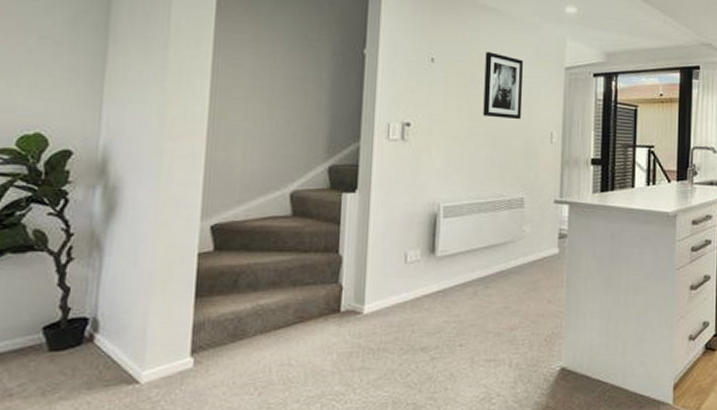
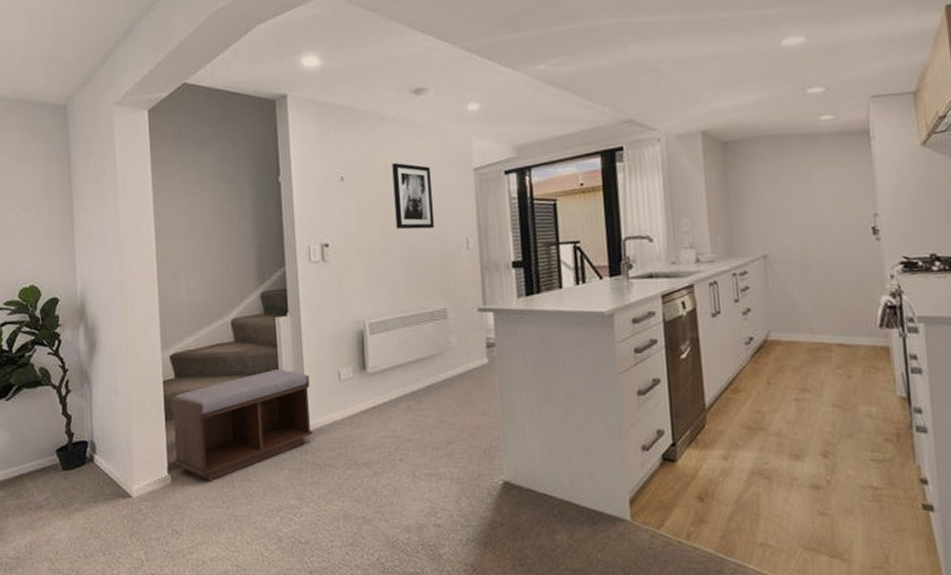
bench: none [200,248,373,365] -> present [169,369,313,481]

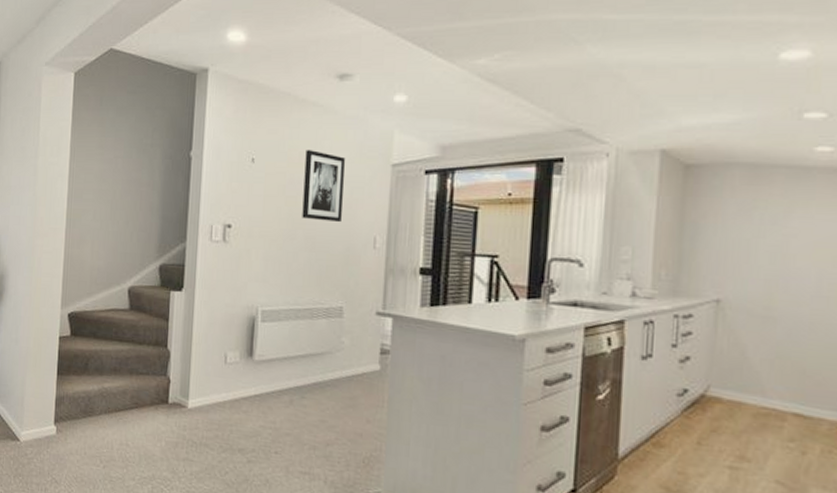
bench: present [169,369,313,481] -> none [61,342,196,439]

